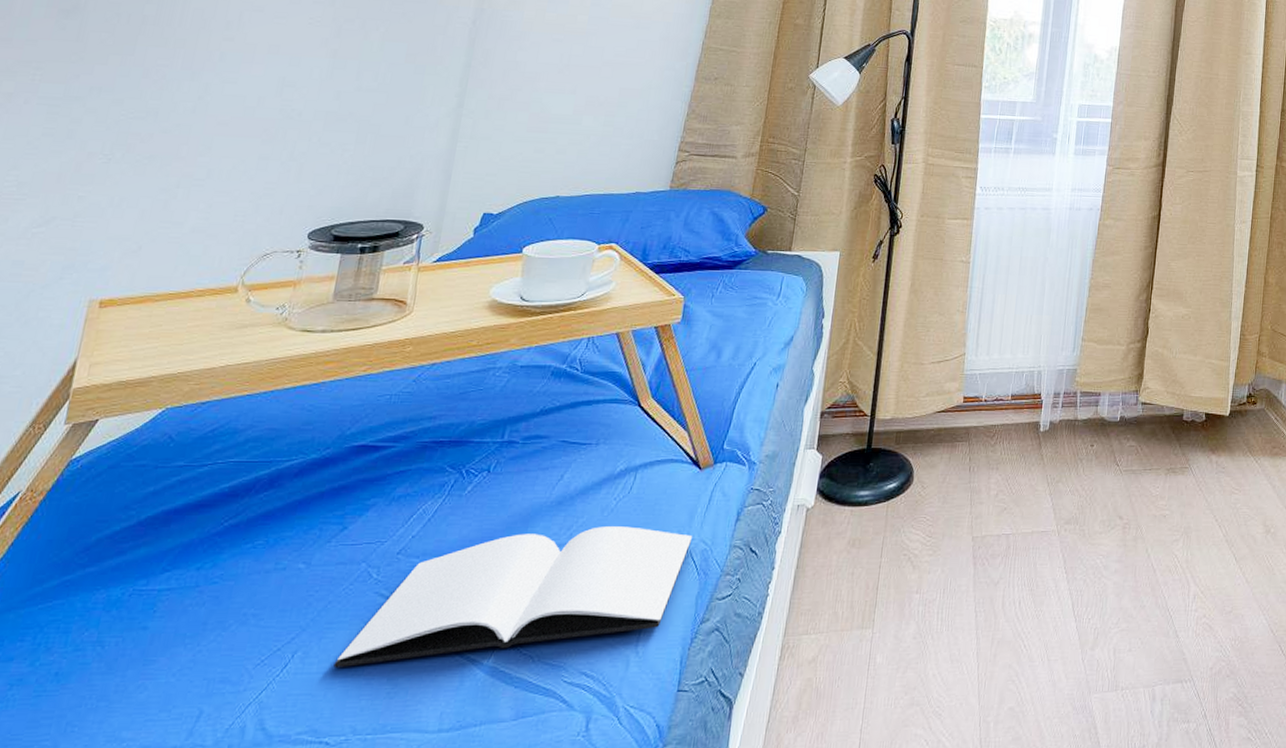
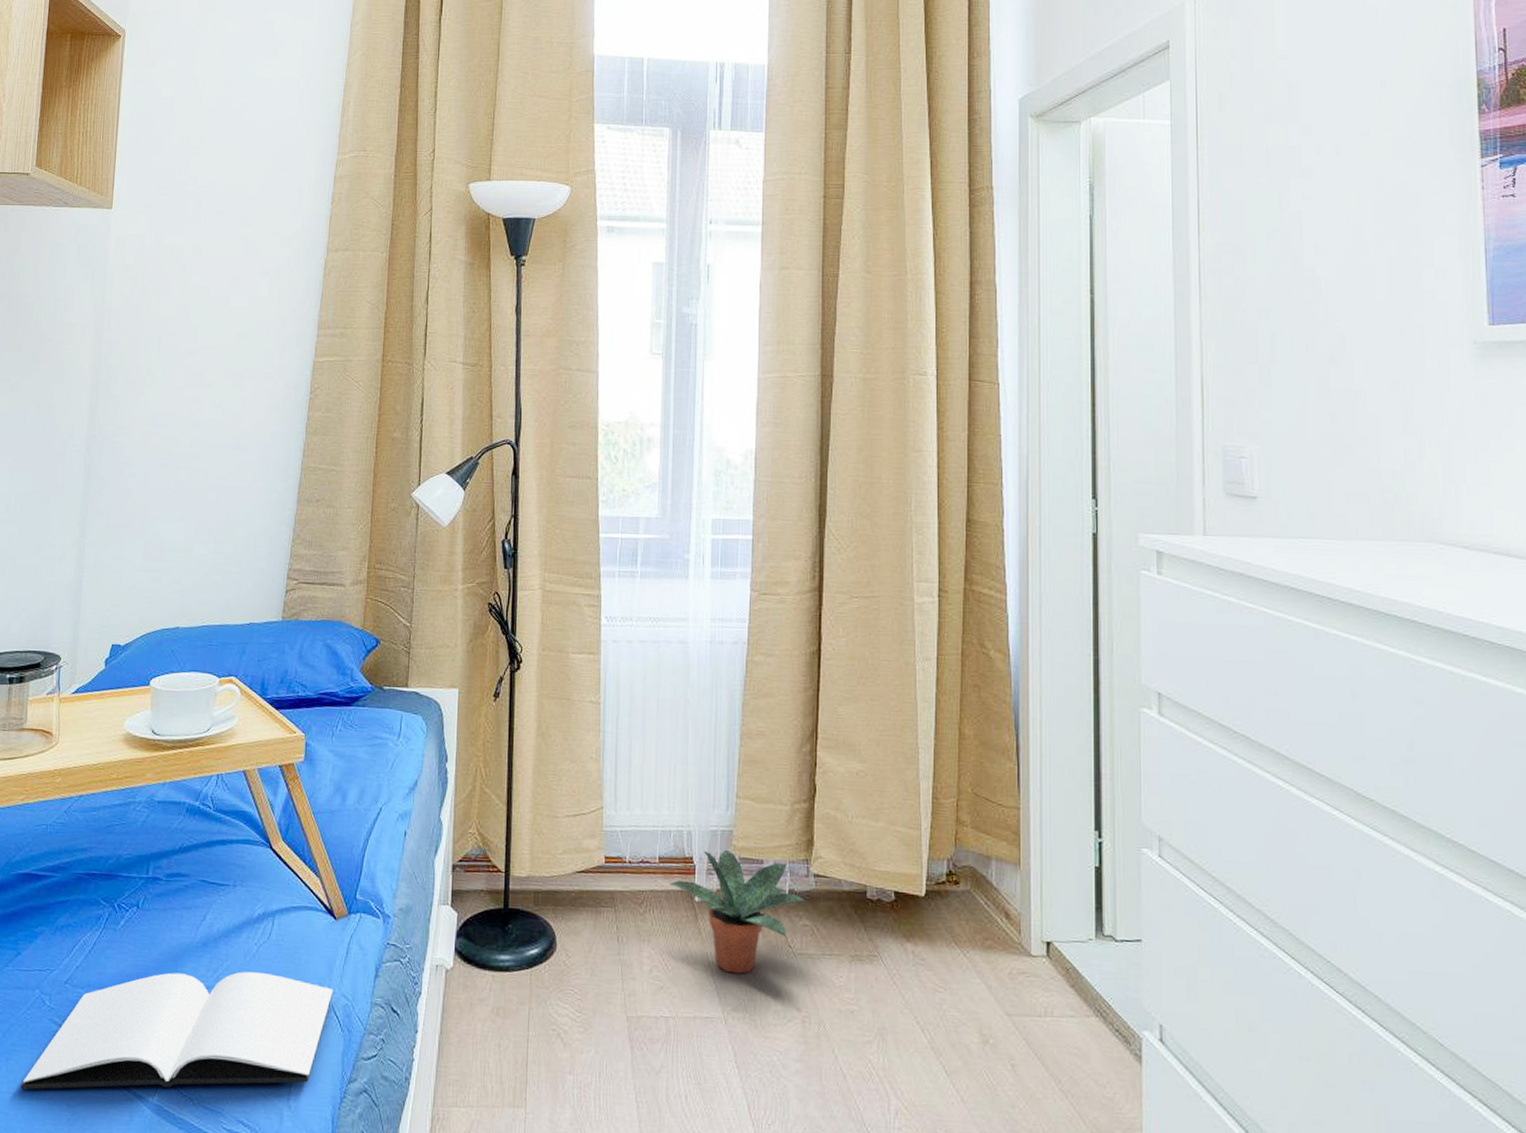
potted plant: none [1018,385,1133,491] -> present [669,849,805,974]

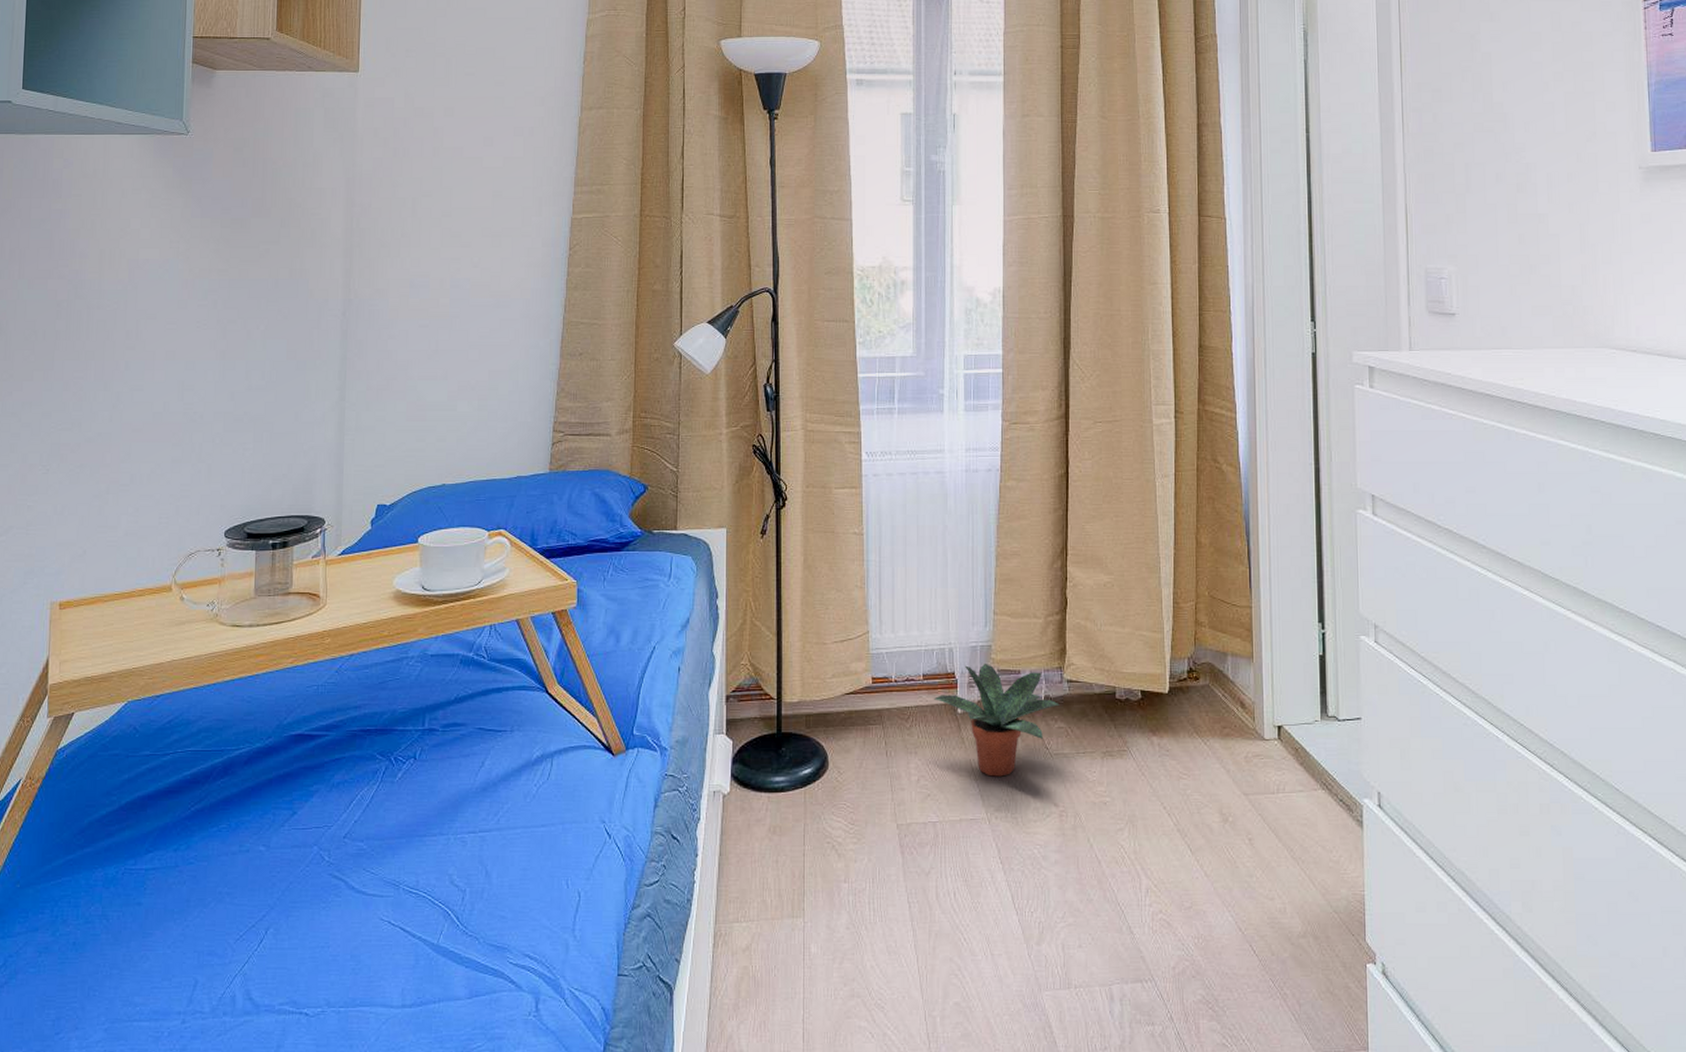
book: present [20,971,334,1090] -> none [302,812,614,945]

